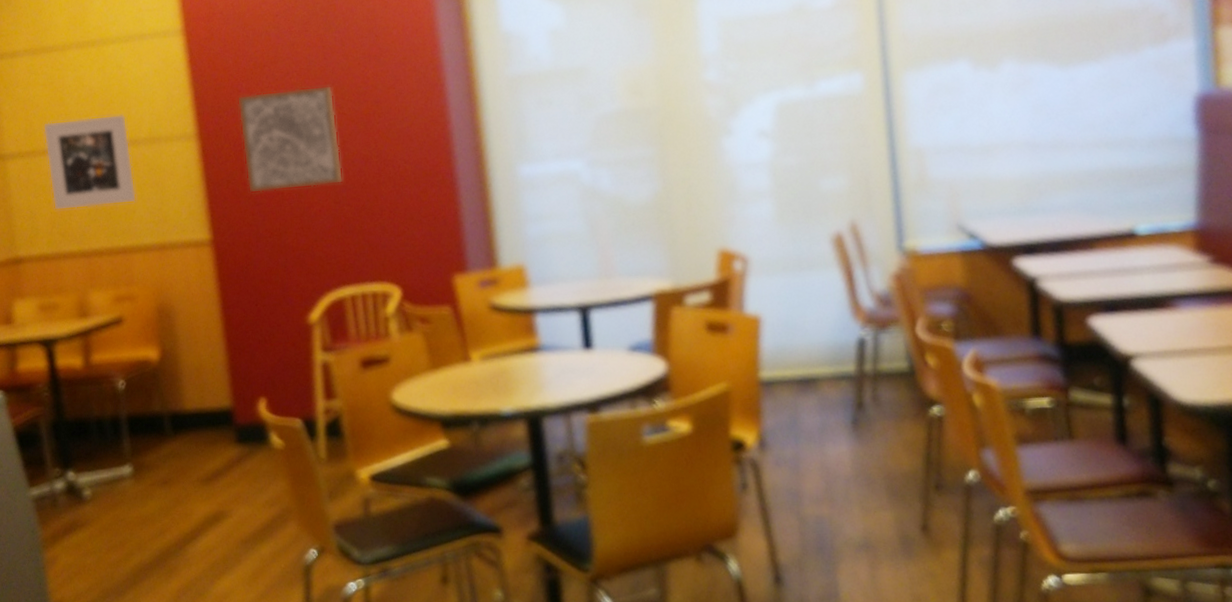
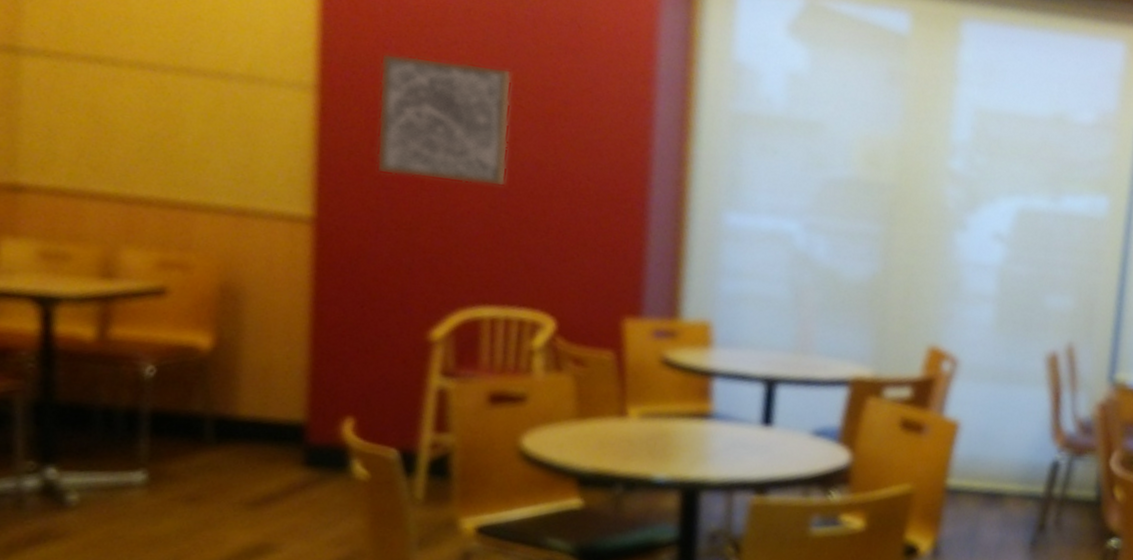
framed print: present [43,114,137,211] -> none [85,21,218,150]

